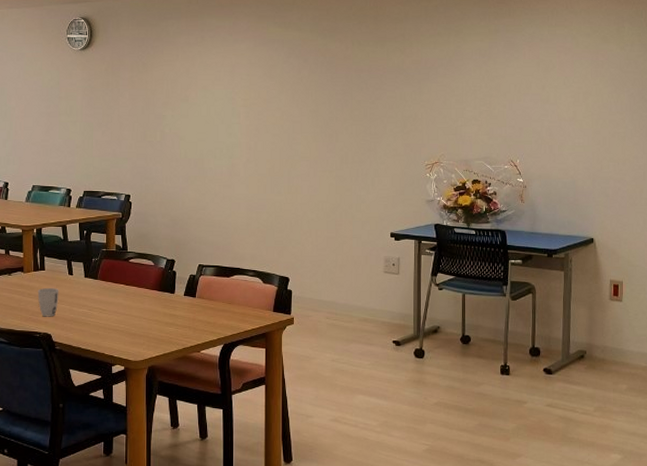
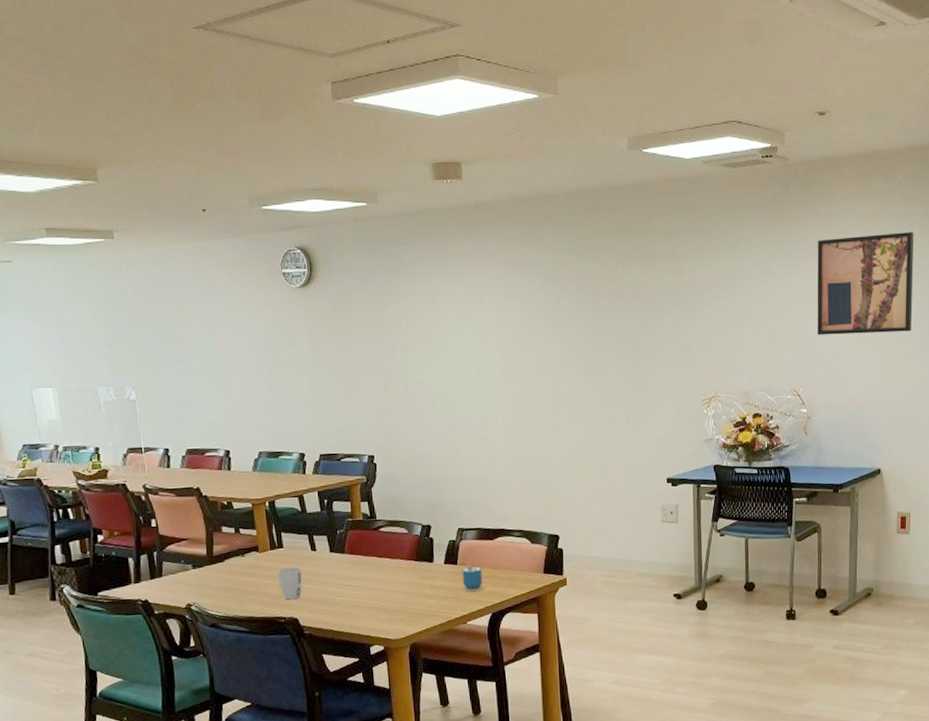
cup: none [198,288,219,324] -> present [461,554,485,593]
wall art: none [534,27,625,115] -> present [817,232,914,335]

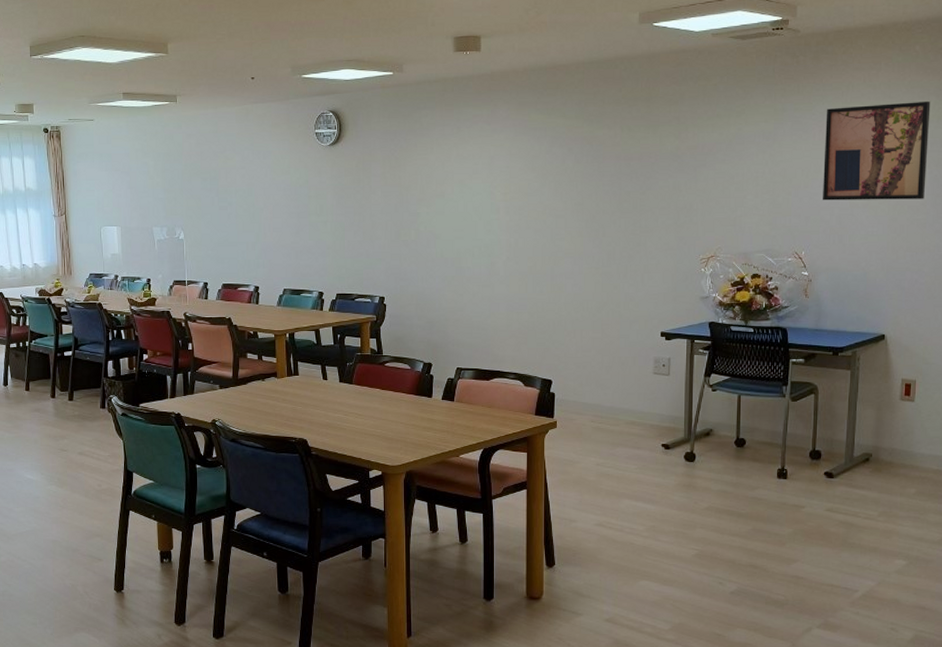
cup: present [277,566,303,600] -> none [292,392,314,422]
cup: present [461,554,485,593] -> none [457,392,478,428]

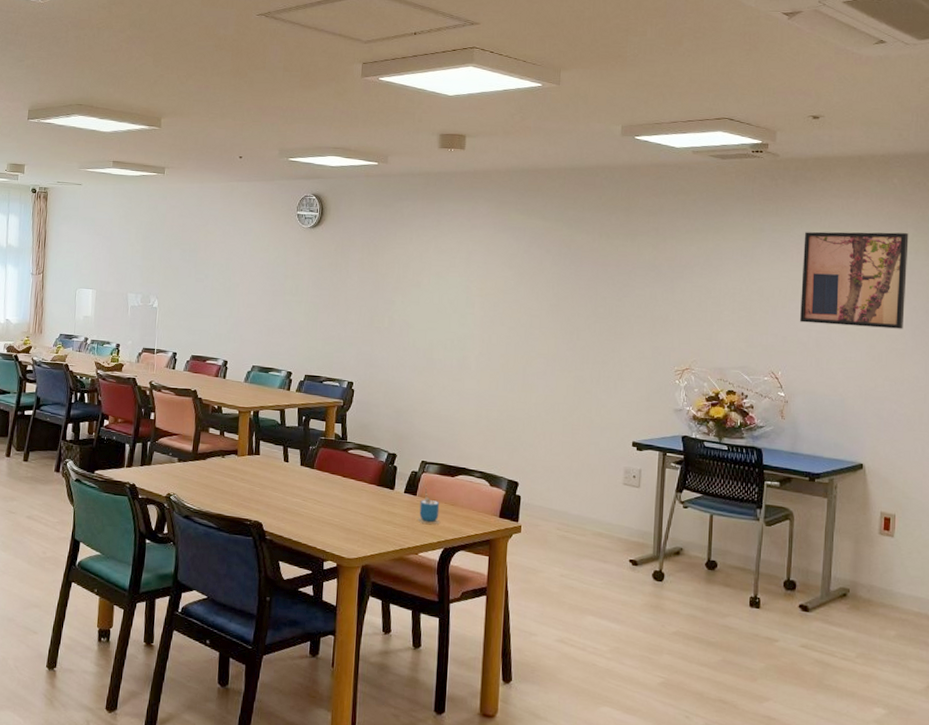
cup: none [457,392,478,428] -> present [418,487,440,525]

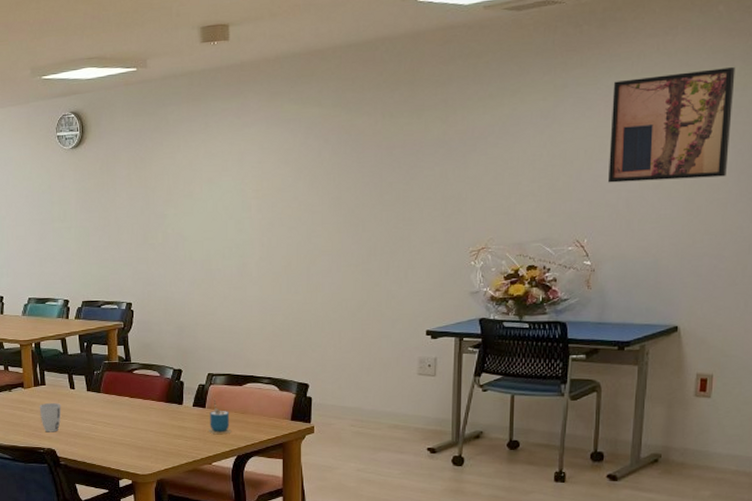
cup: none [250,473,273,505] -> present [39,402,62,432]

